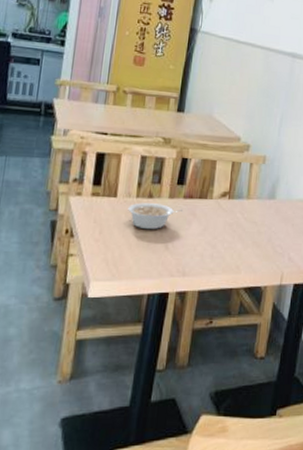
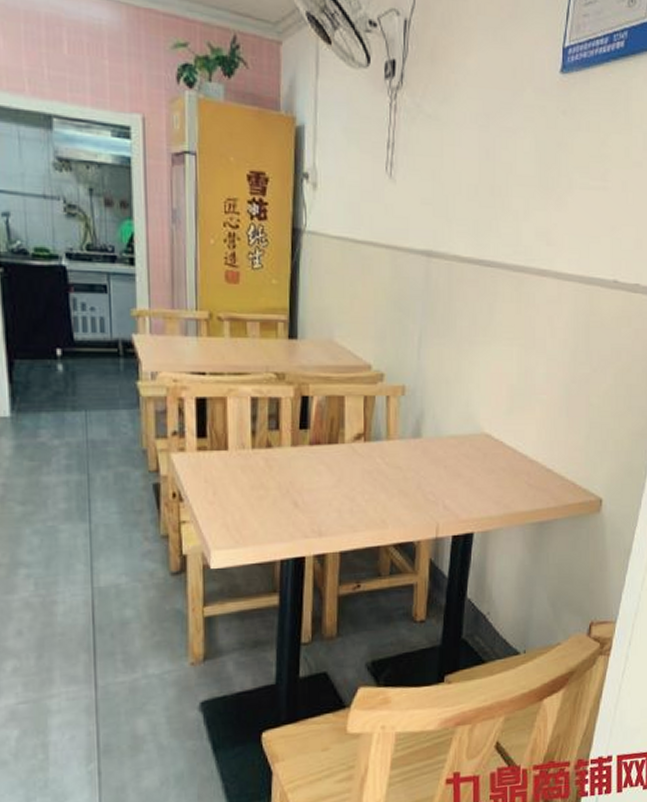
legume: present [128,203,182,230] -> none [243,454,310,486]

